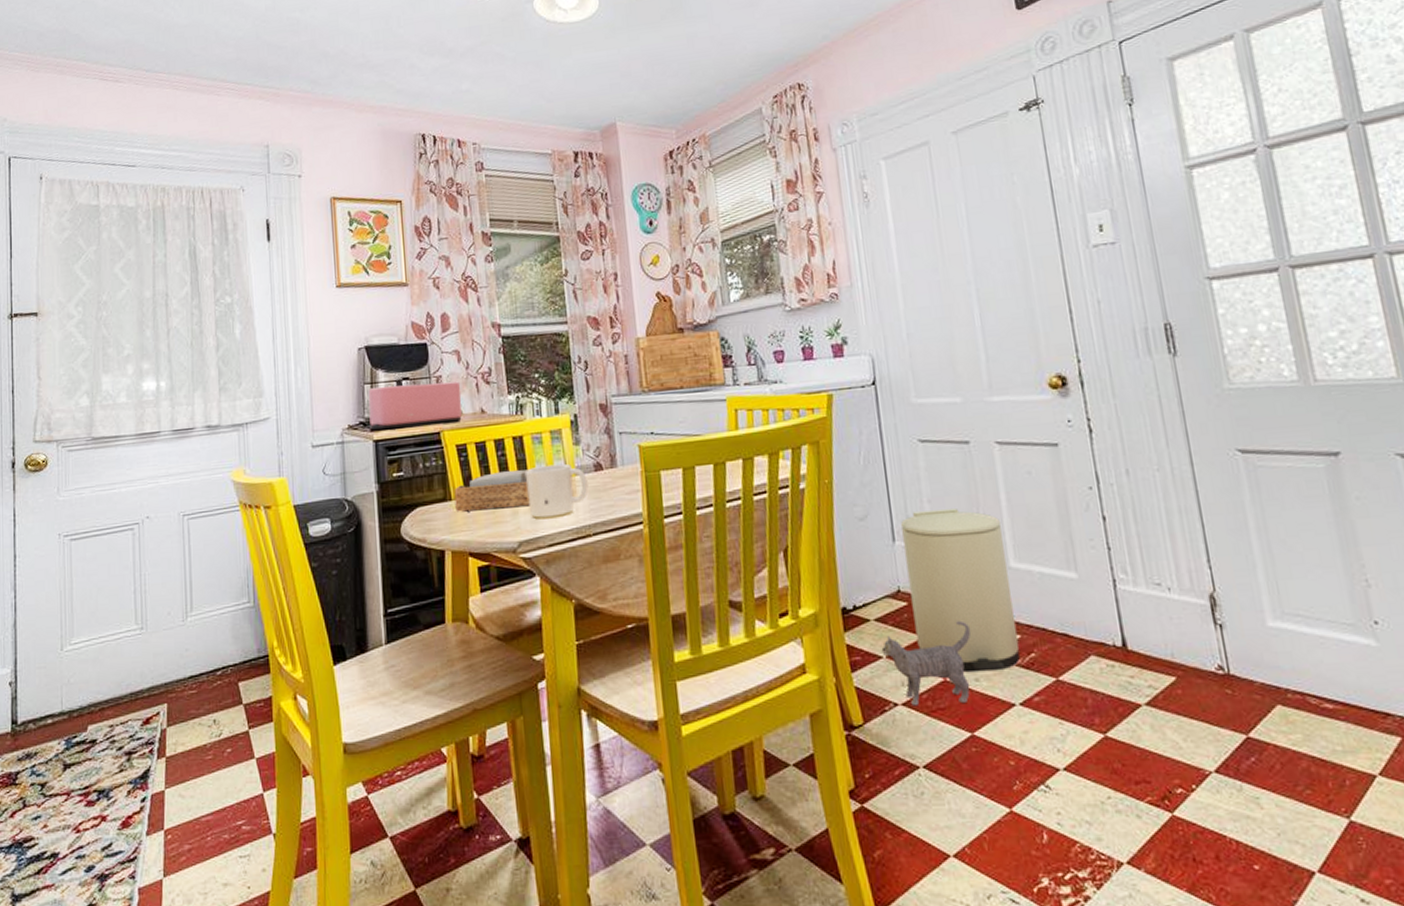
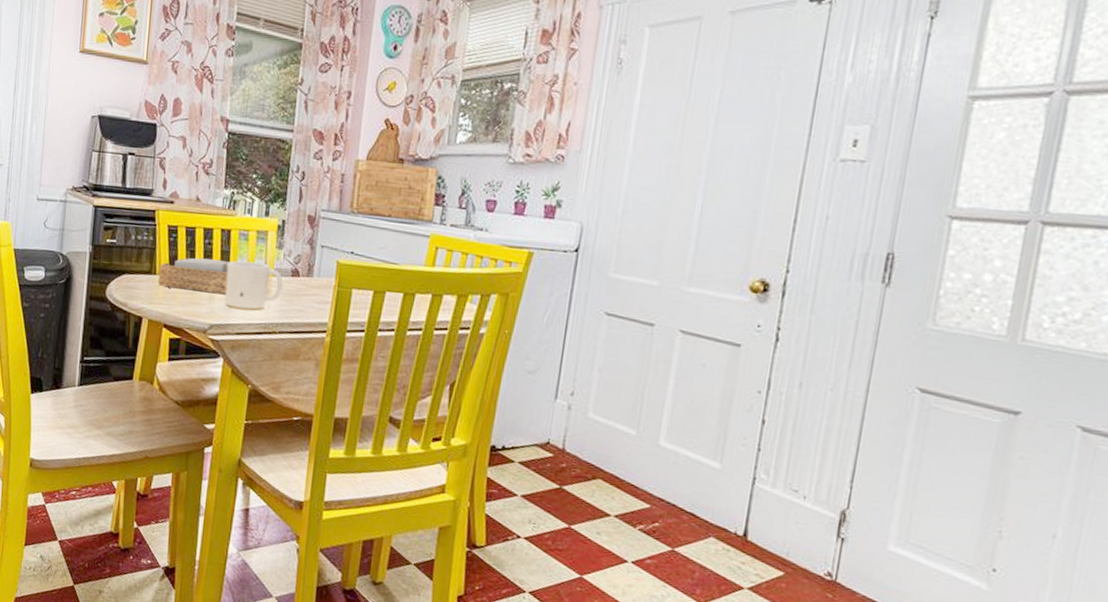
toaster: present [368,381,462,430] -> none [92,155,182,204]
cat: present [881,620,972,707] -> none [518,478,606,551]
pedal bin: present [901,509,1020,673] -> none [552,377,663,531]

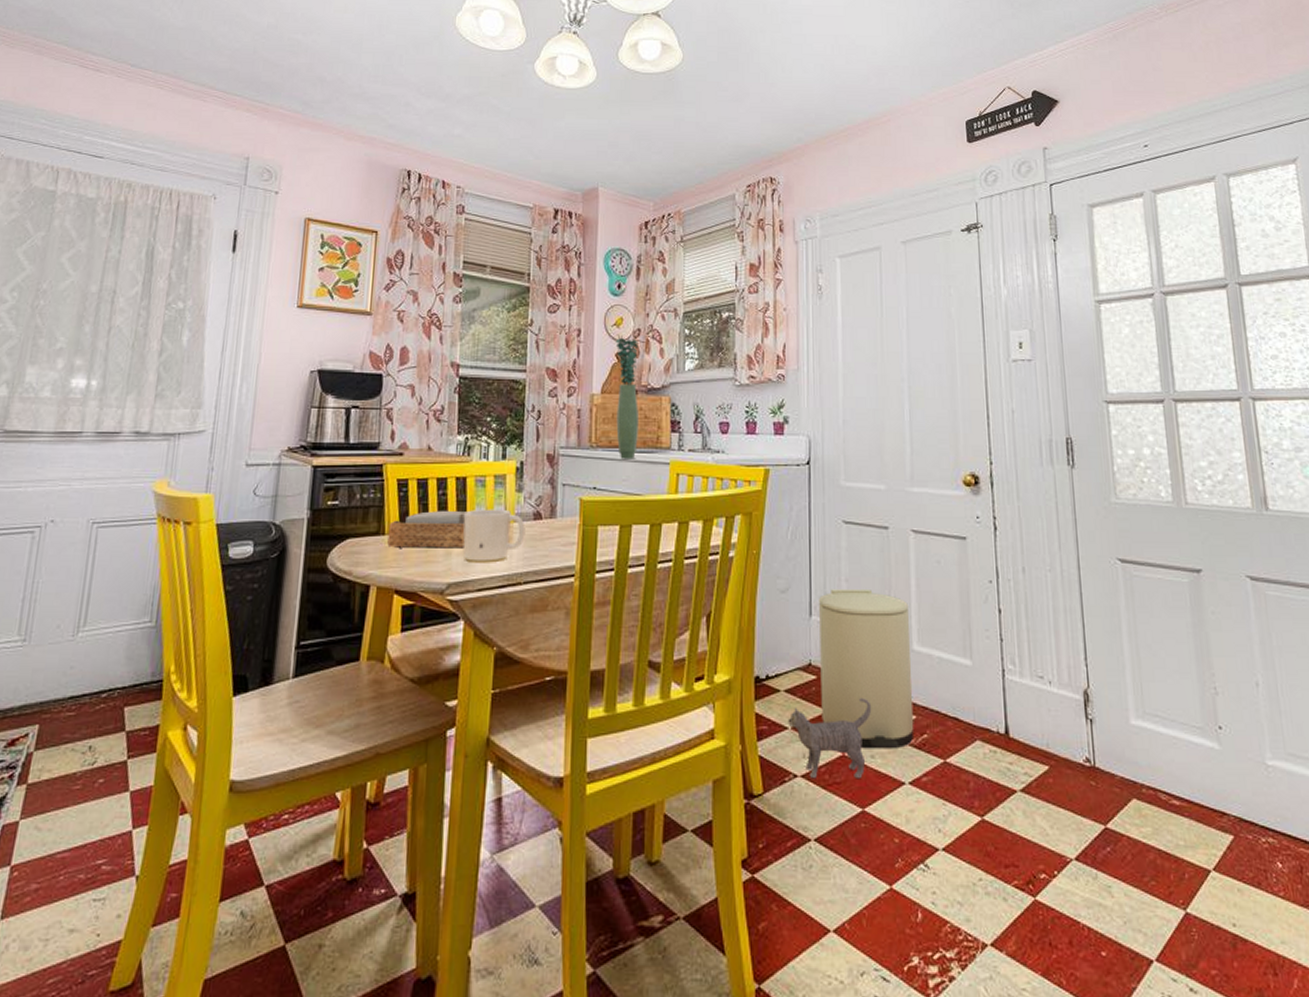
vase: none [378,99,410,229] -> present [615,334,638,459]
cat: none [518,478,606,551] -> present [788,697,872,780]
pedal bin: none [552,377,663,531] -> present [819,589,914,749]

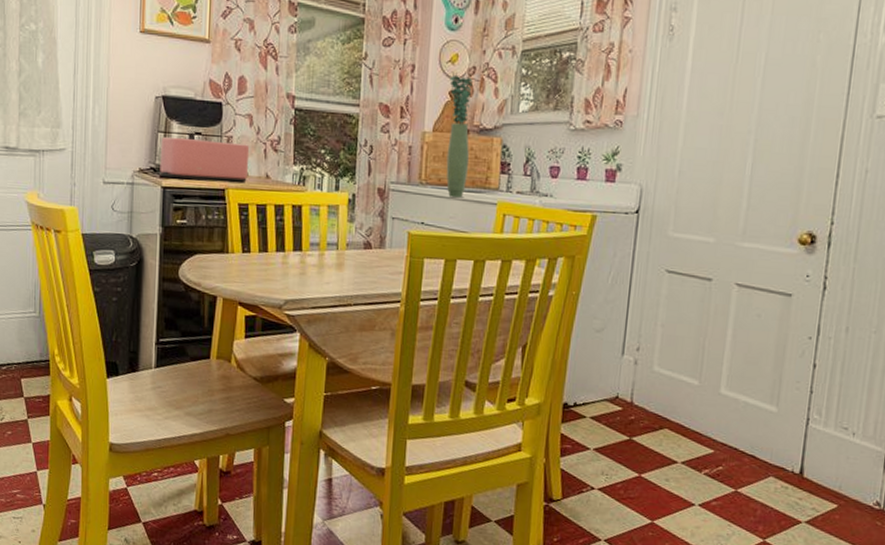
toaster: none [311,411,411,457] -> present [160,136,250,182]
napkin holder: present [387,511,466,549] -> none [231,234,302,270]
mug: present [462,509,525,563] -> none [298,236,356,285]
cat: present [788,697,872,780] -> none [590,430,673,497]
pedal bin: present [819,589,914,749] -> none [623,333,723,476]

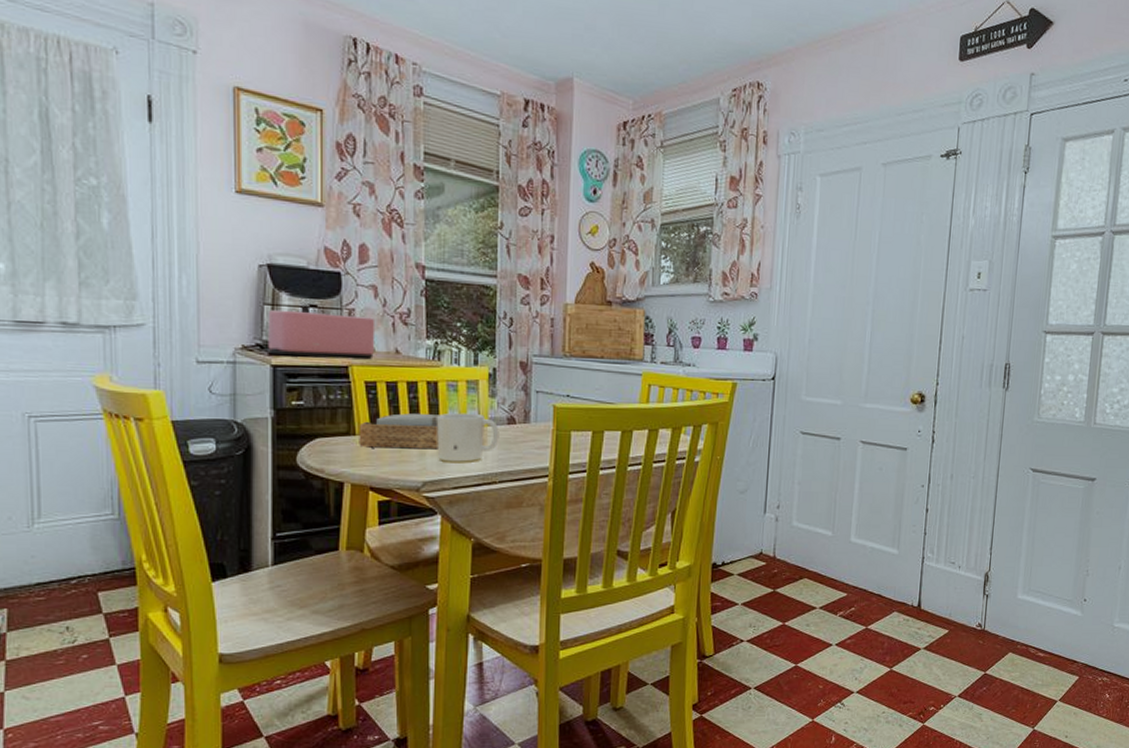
napkin holder: none [231,234,302,270] -> present [359,413,439,450]
mug: none [298,236,356,285] -> present [436,412,499,463]
vase: present [446,71,473,198] -> none [590,243,614,370]

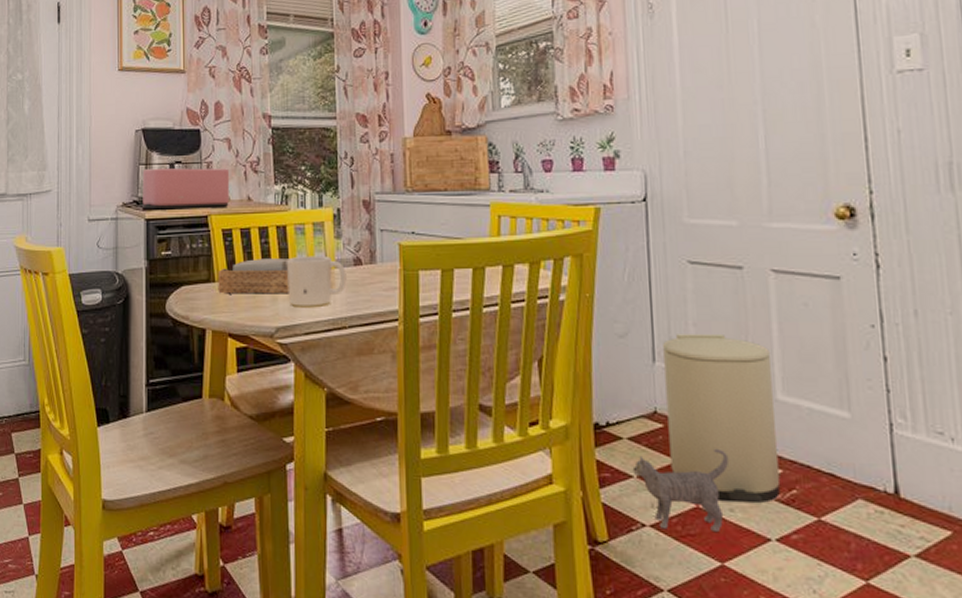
cat: none [738,580,811,643] -> present [632,448,730,533]
pedal bin: none [768,491,852,620] -> present [663,334,781,504]

